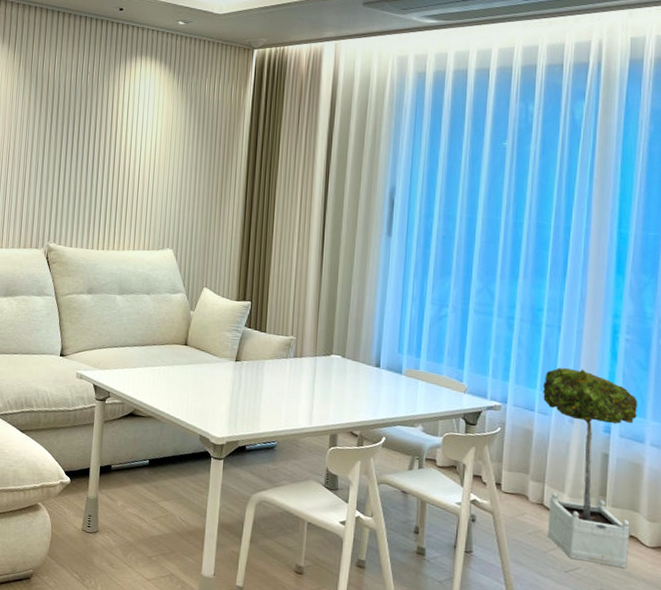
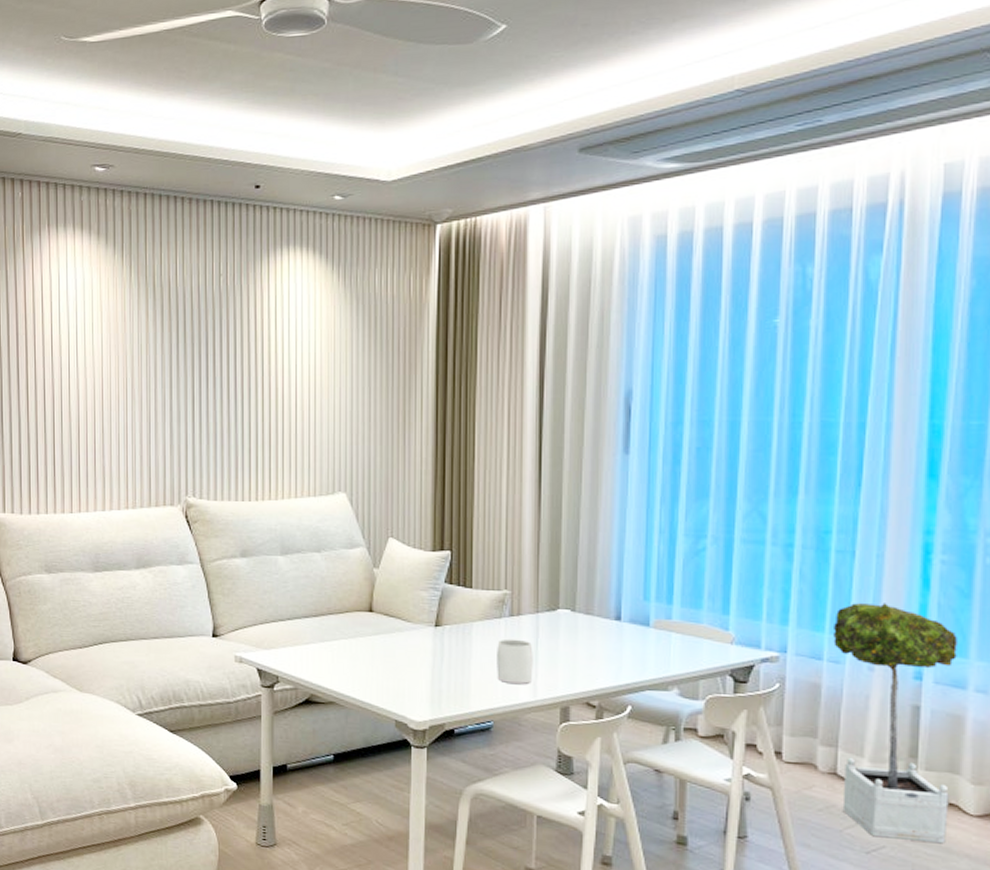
mug: none [281,375,311,414] -> present [497,638,533,685]

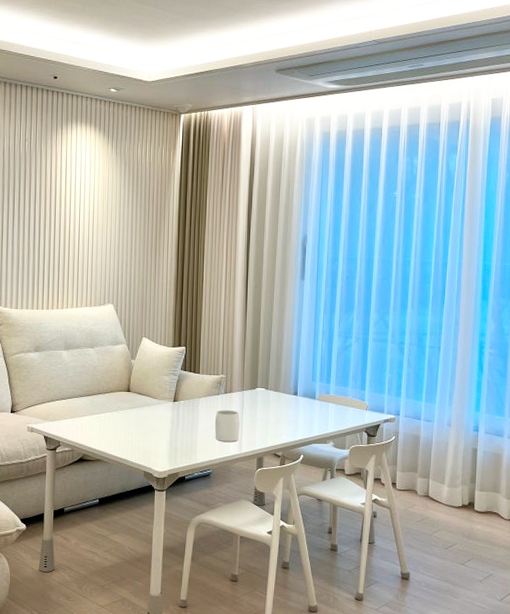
potted tree: present [833,603,957,844] -> none [427,381,498,540]

